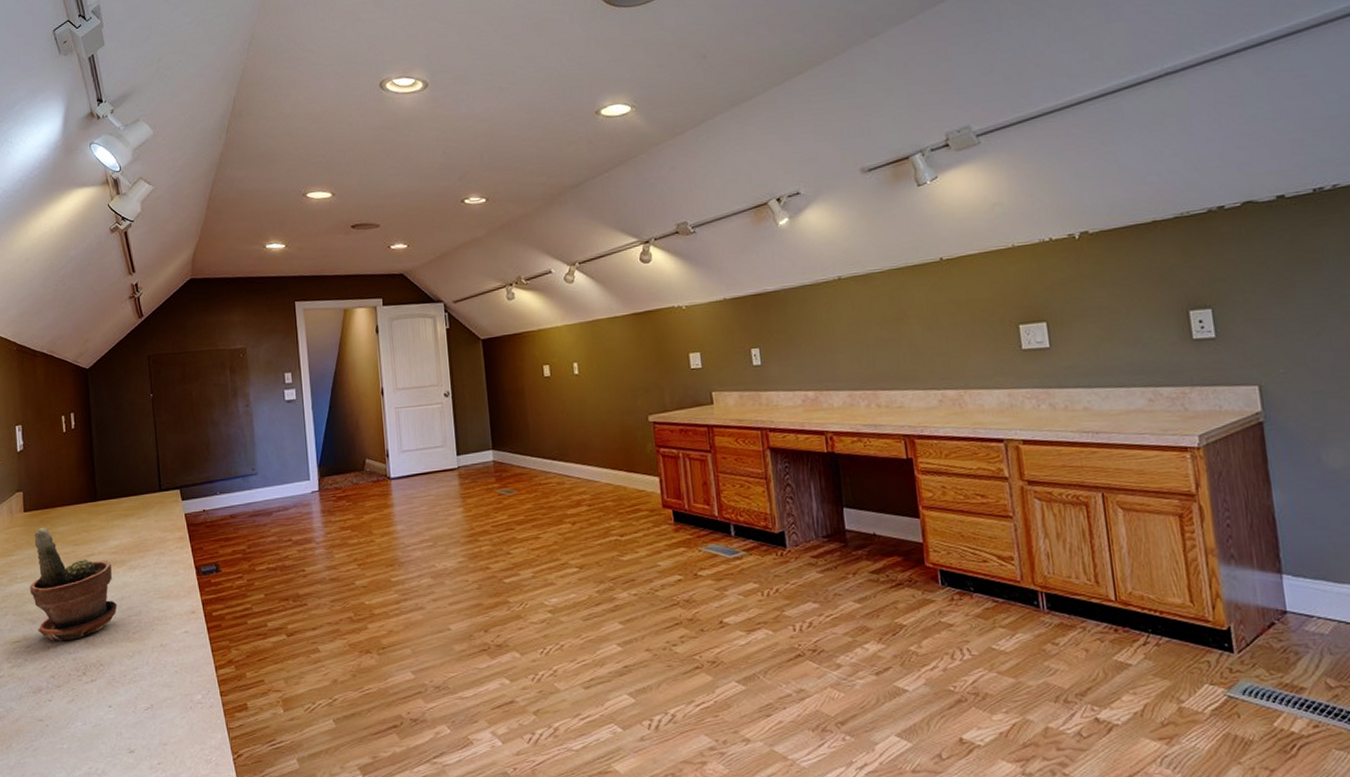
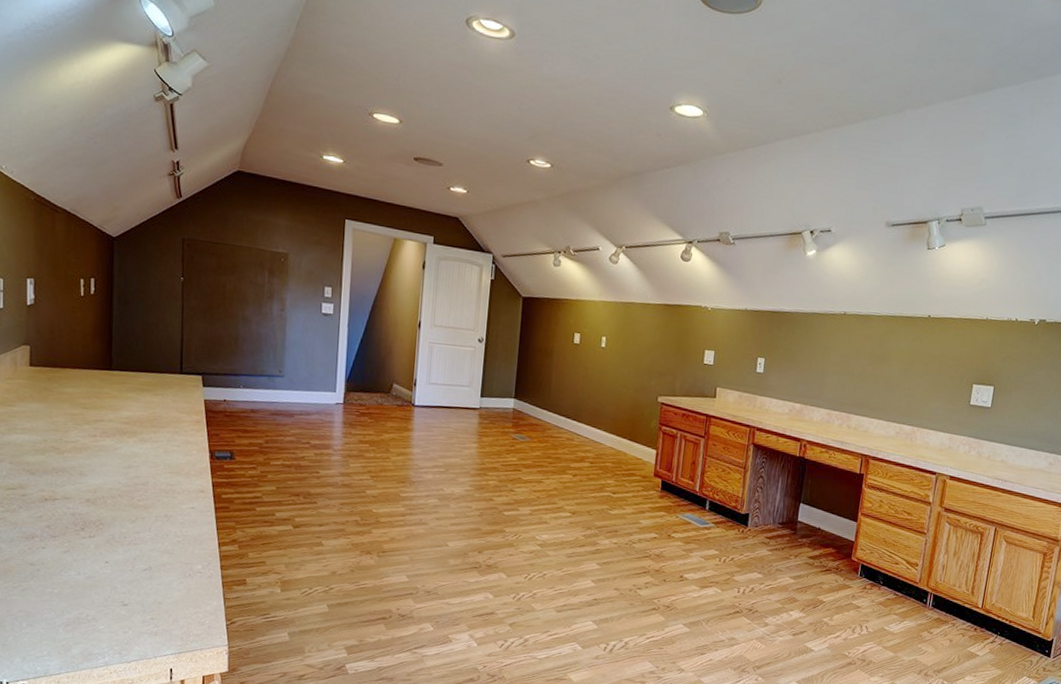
potted plant: present [30,528,117,642] -> none [30,385,124,497]

